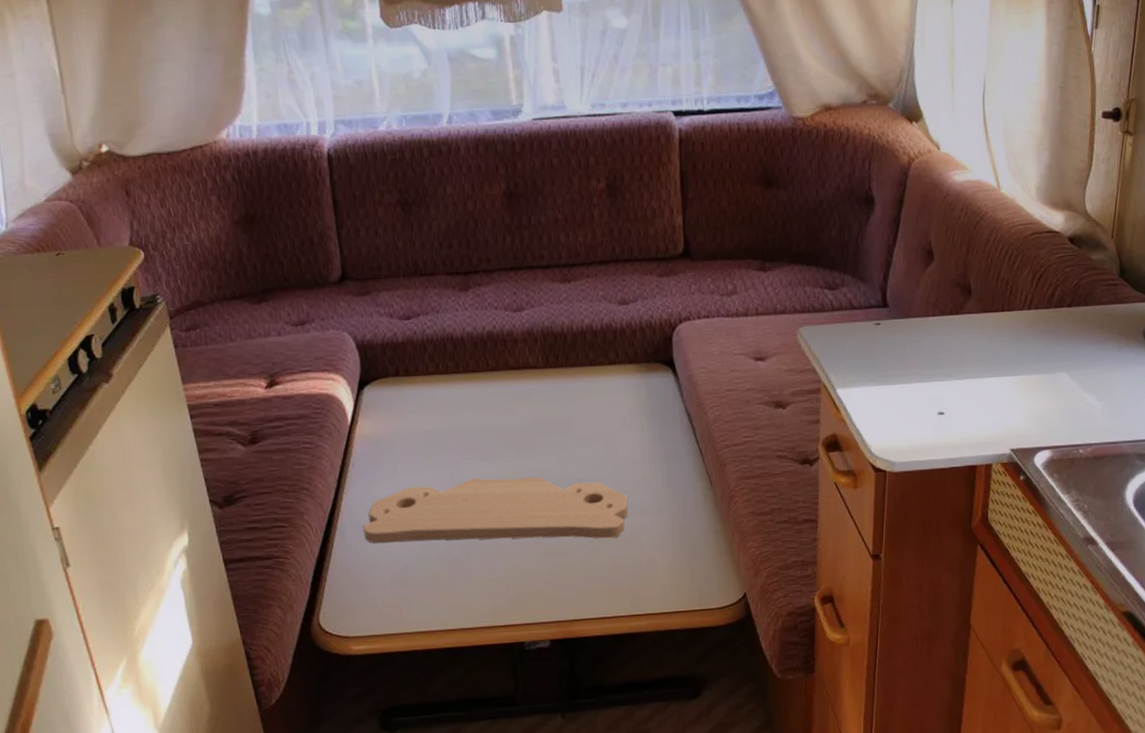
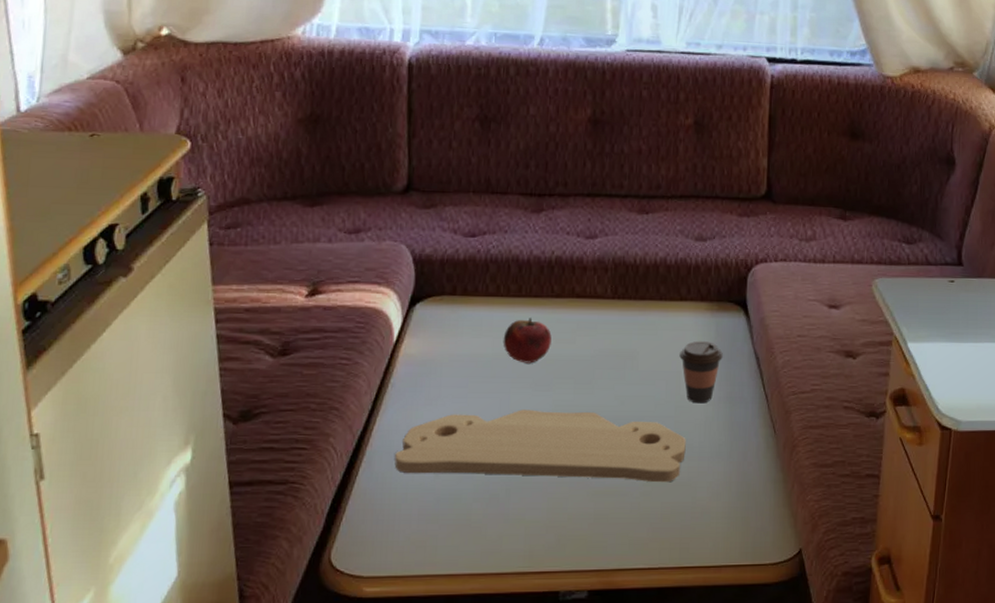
fruit: none [447,392,492,436] -> present [503,318,552,364]
coffee cup: none [613,401,655,462] -> present [679,340,723,404]

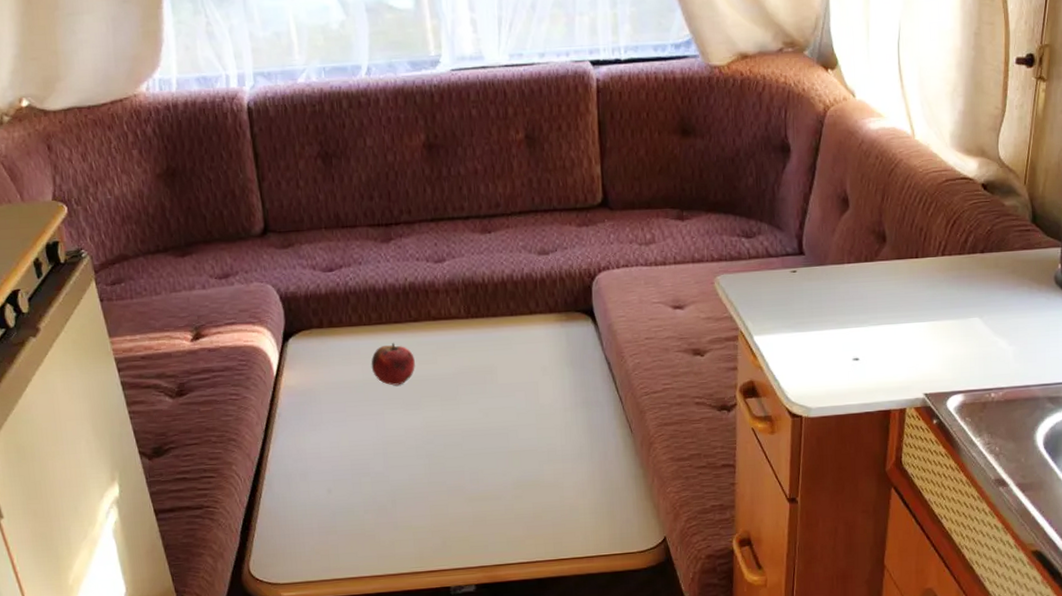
cutting board: present [394,409,686,483] -> none [291,425,550,493]
coffee cup: present [679,340,723,404] -> none [534,350,576,411]

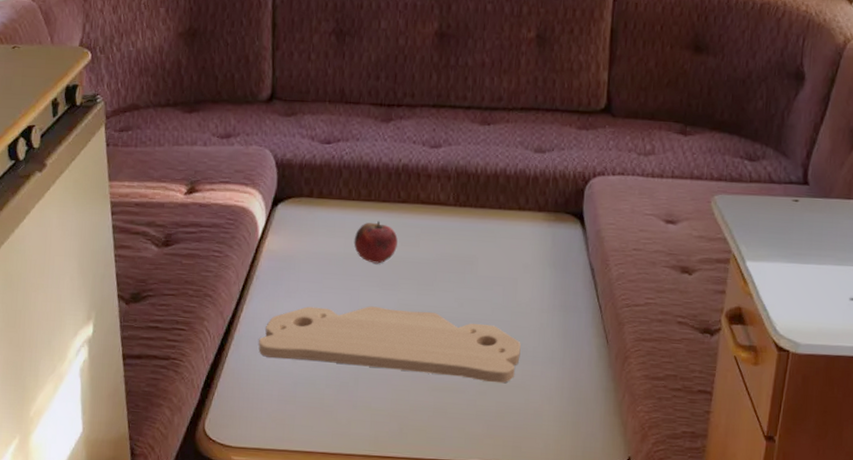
cutting board: none [291,425,550,493] -> present [258,306,521,384]

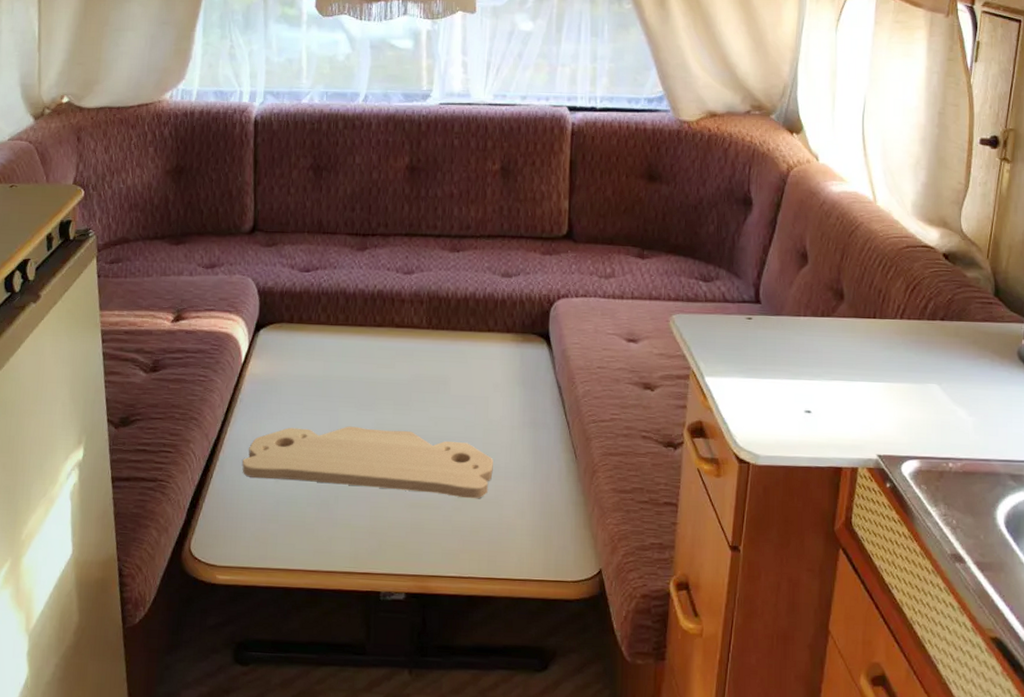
fruit: present [353,221,398,264] -> none [332,344,374,385]

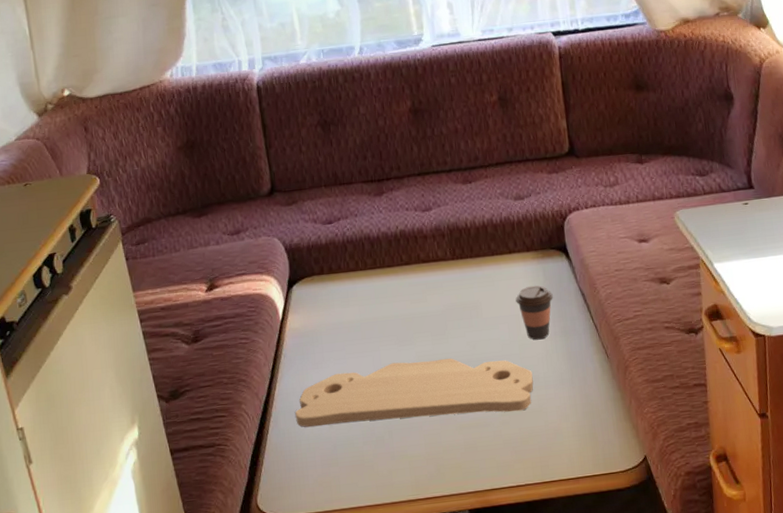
coffee cup: none [487,369,527,428] -> present [515,285,553,340]

